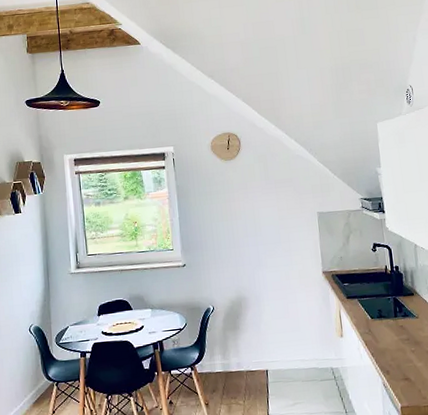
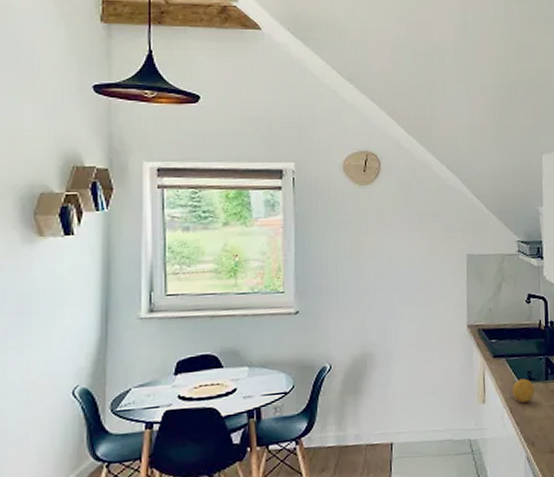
fruit: none [365,316,387,337] -> present [512,378,536,403]

